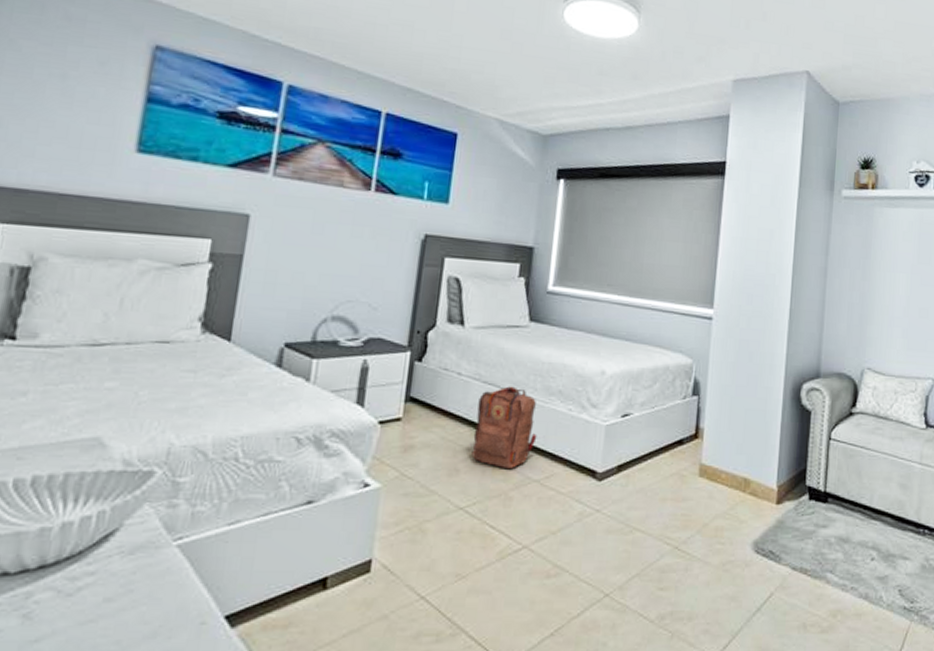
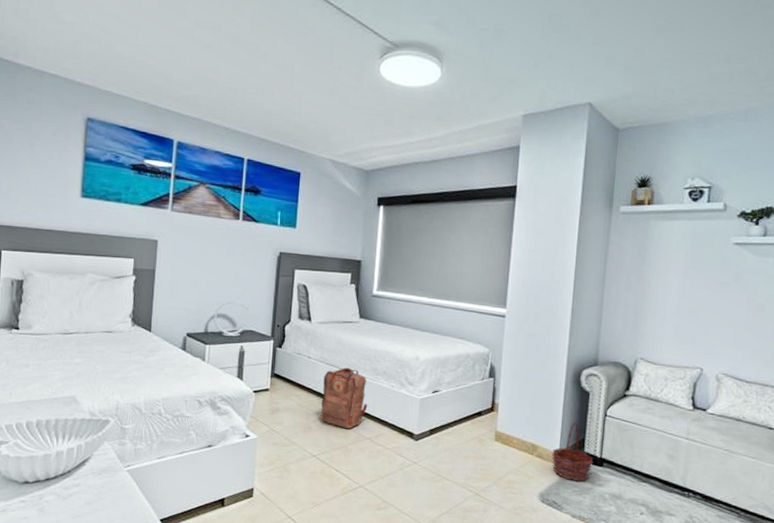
basket: none [767,448,817,523] -> present [551,422,594,481]

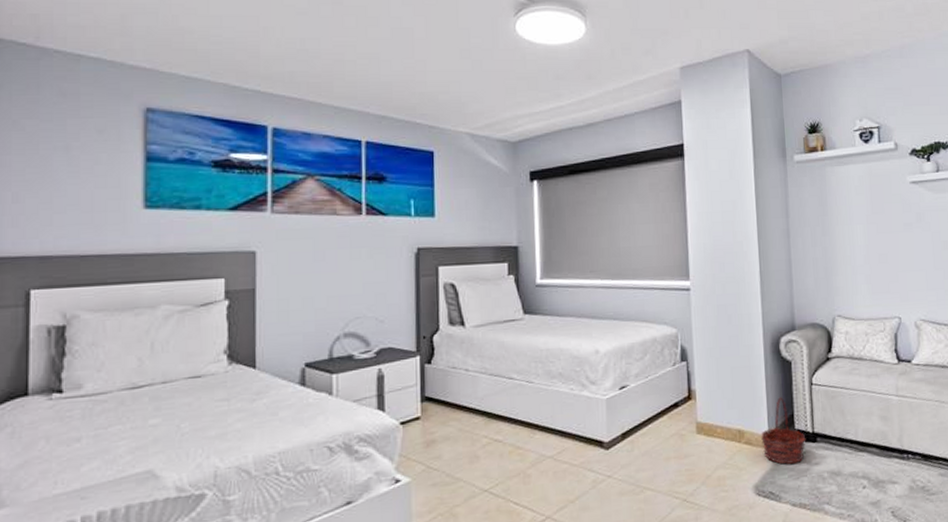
backpack: present [320,367,368,429] -> none [487,375,545,451]

